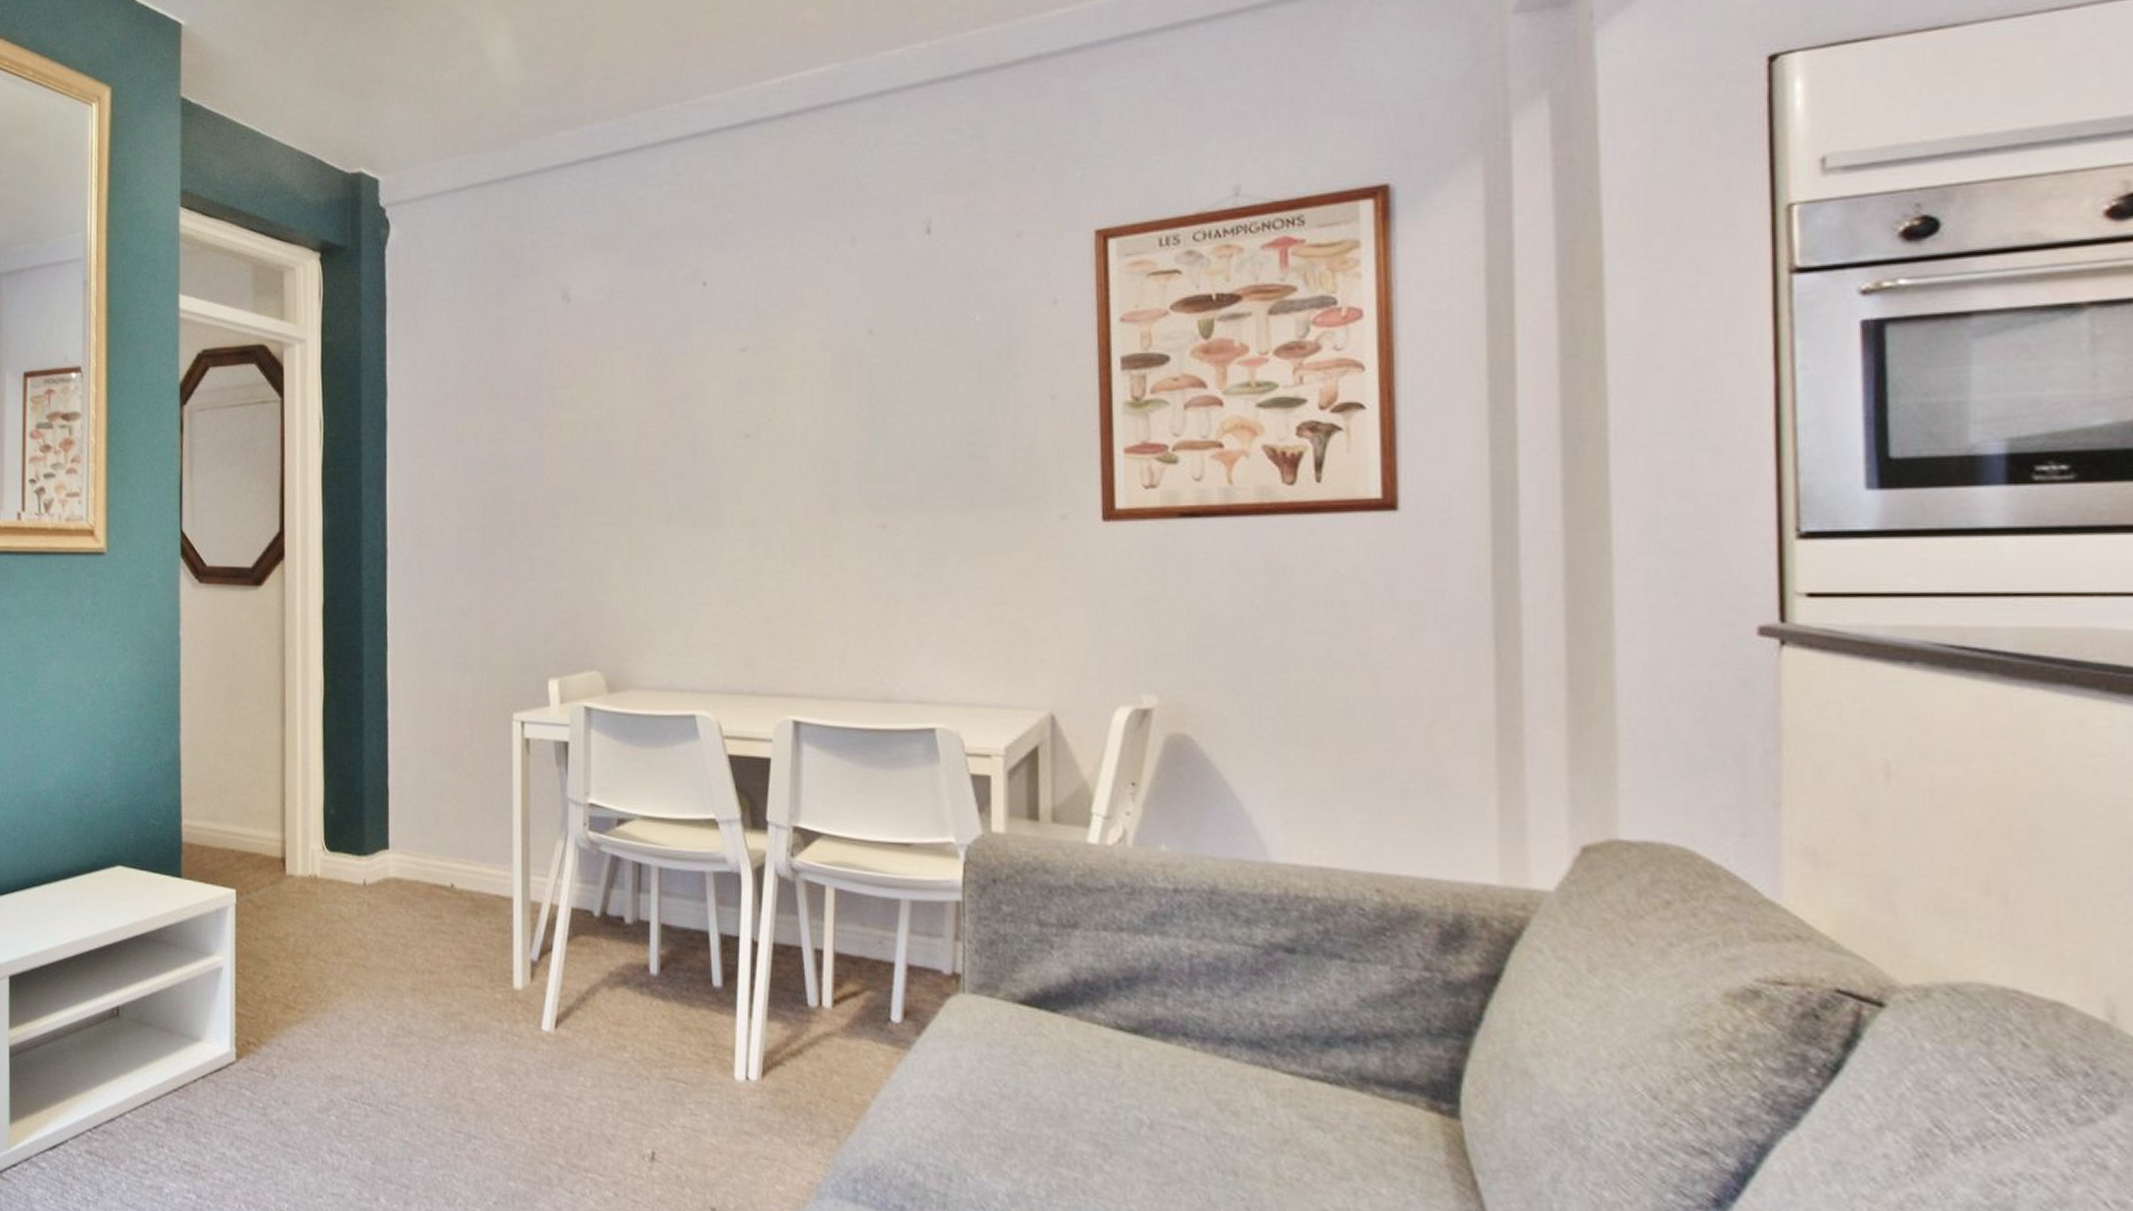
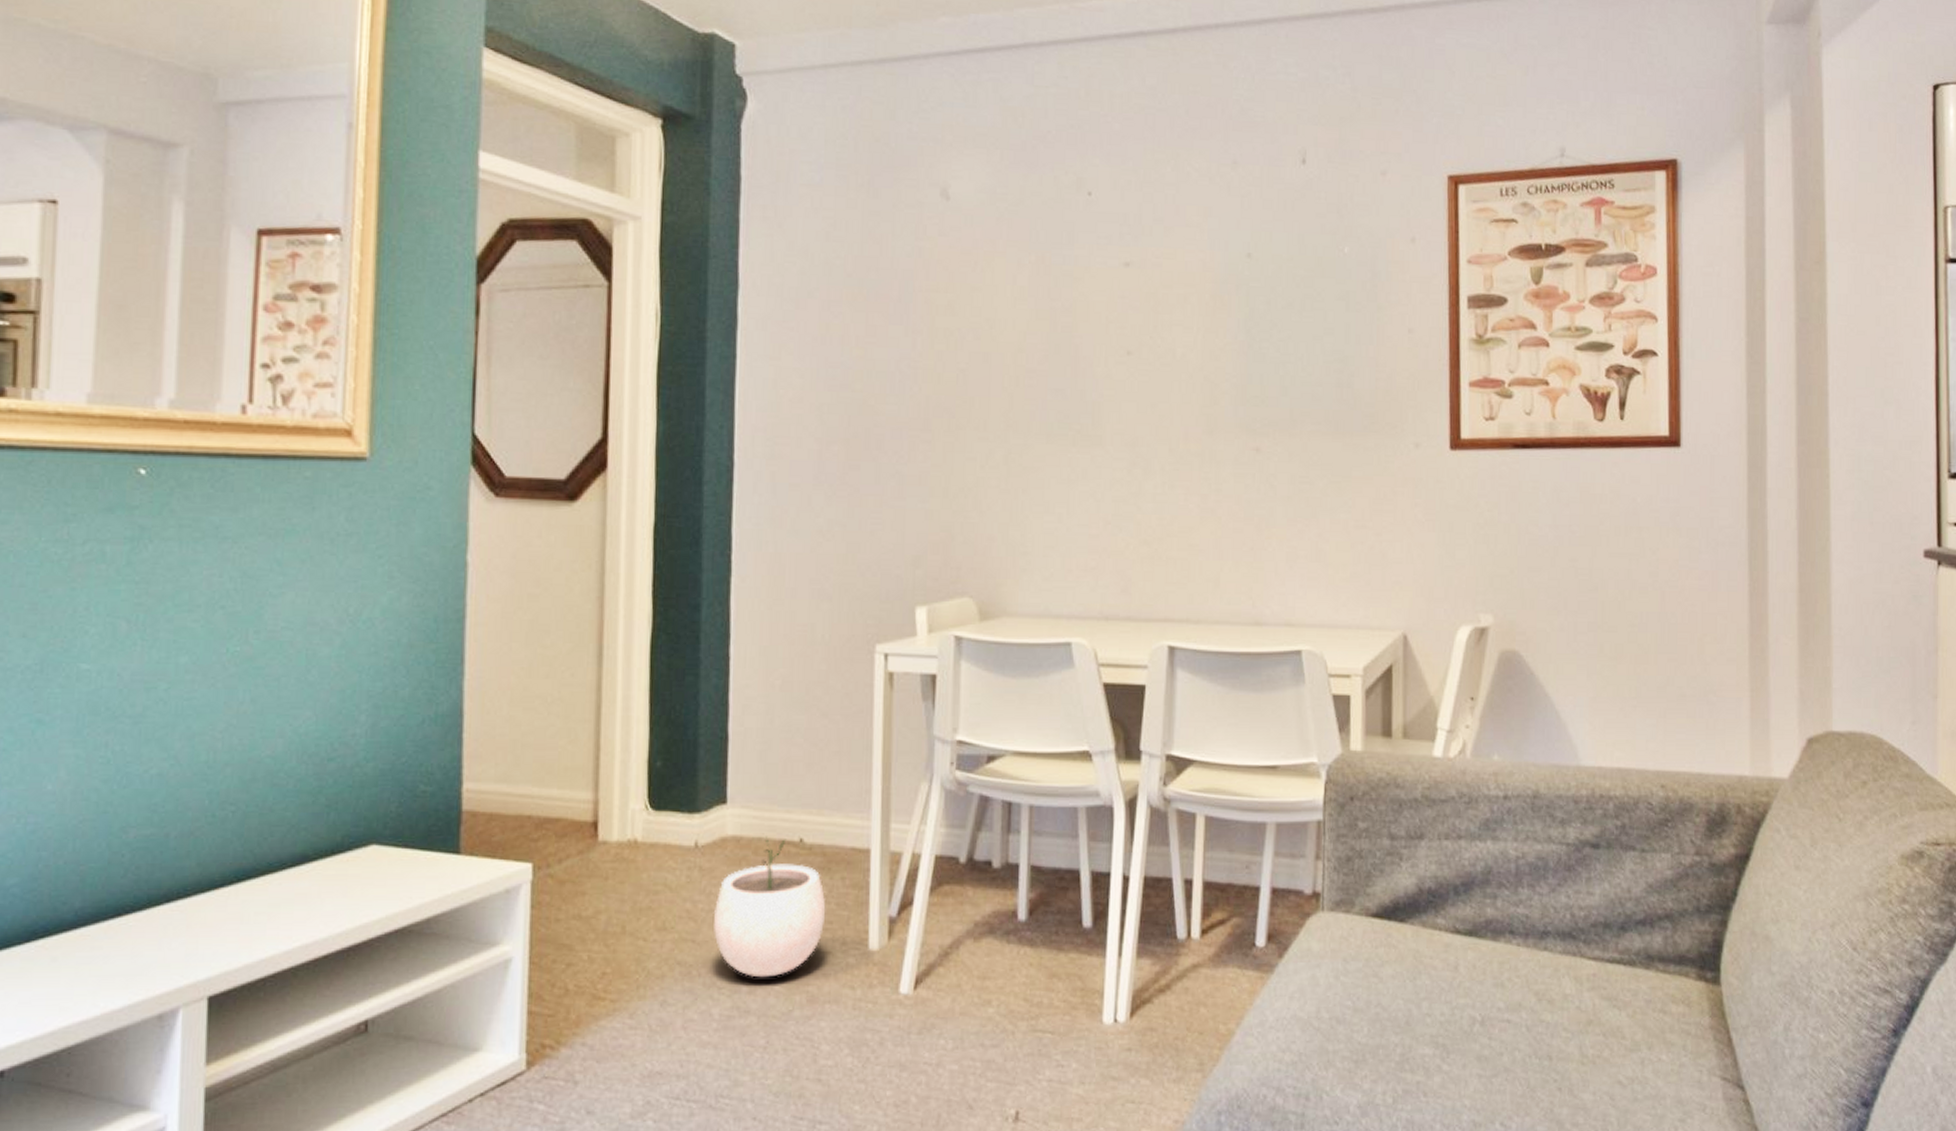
plant pot: none [380,880,475,1005] -> present [713,836,826,978]

